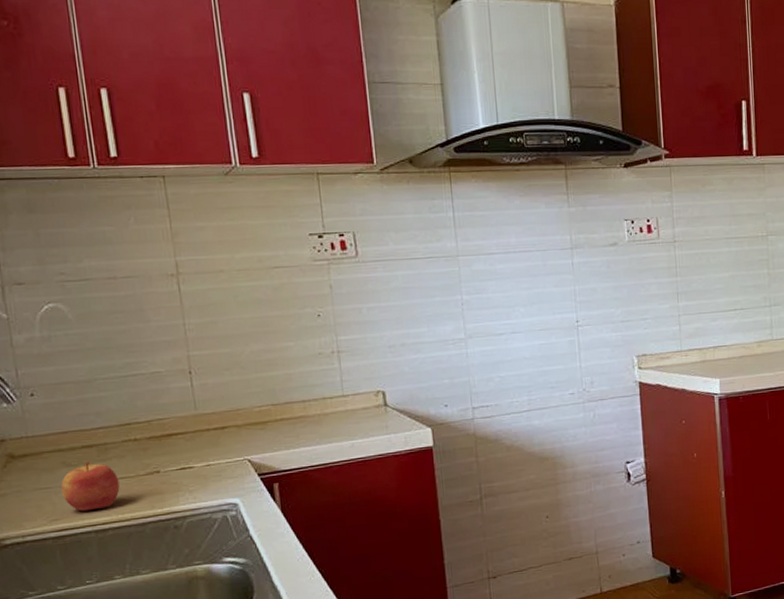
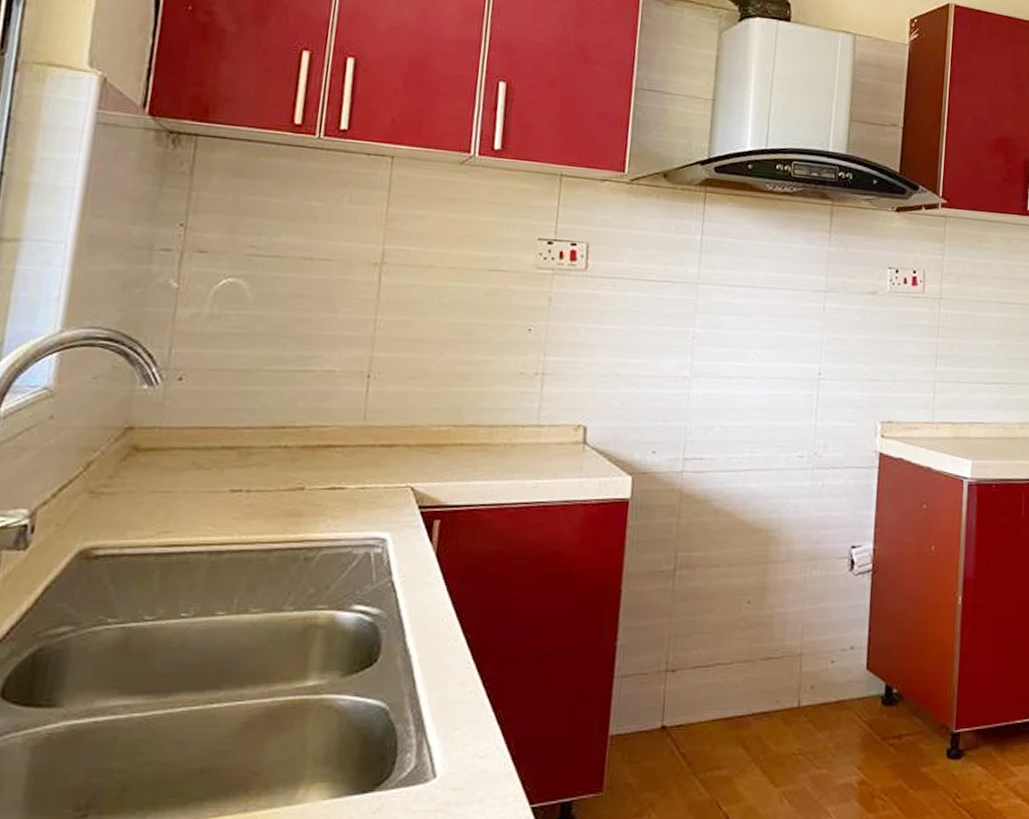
apple: present [61,461,120,511] -> none [182,465,254,526]

